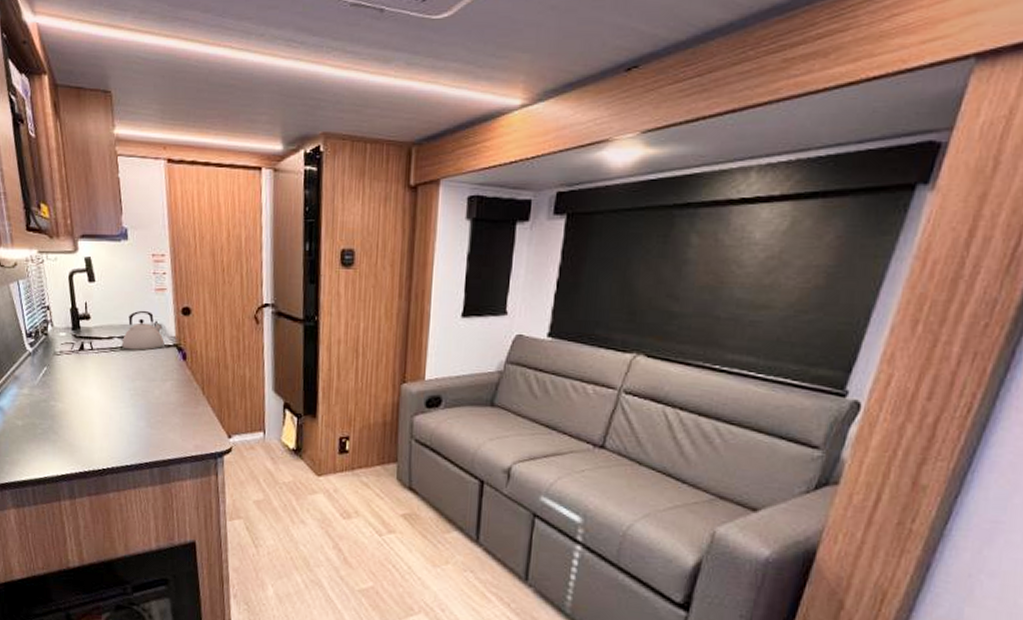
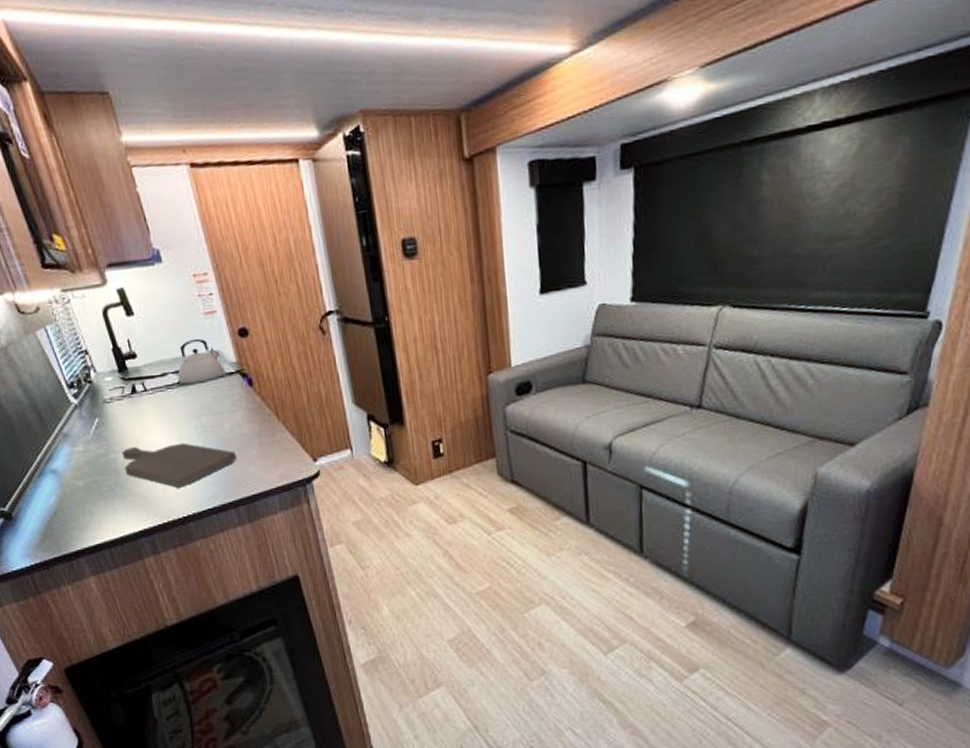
cutting board: none [60,398,160,442] -> present [121,442,237,488]

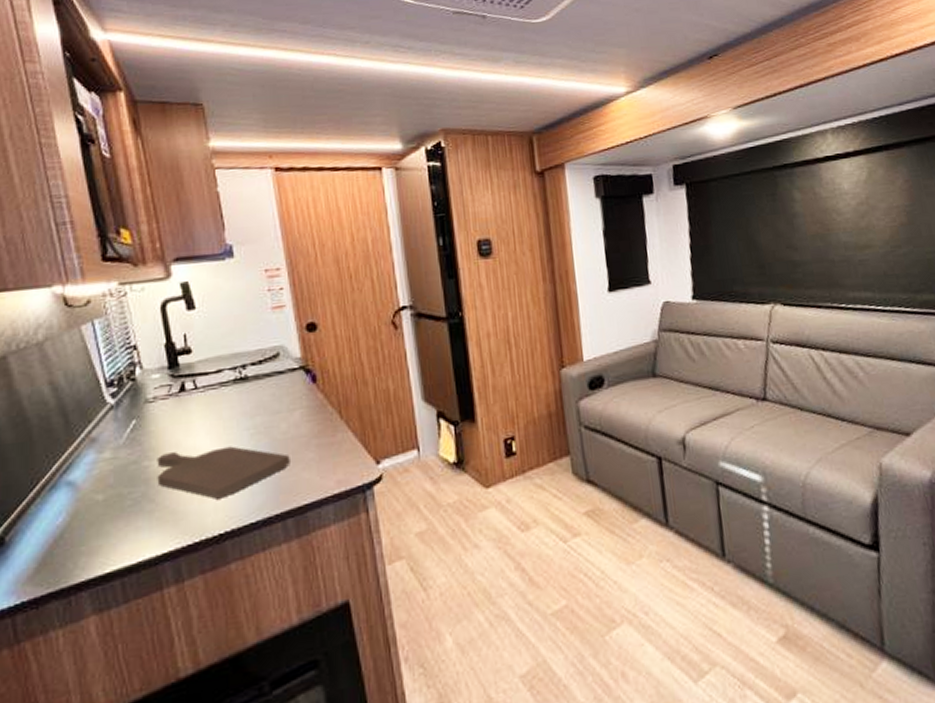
kettle: present [178,338,226,386] -> none [235,333,288,383]

